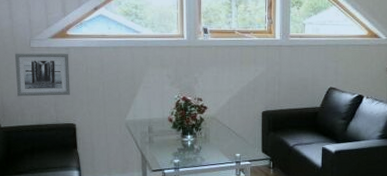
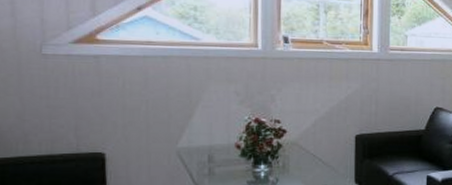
wall art: present [14,53,70,97] -> none [16,61,99,118]

